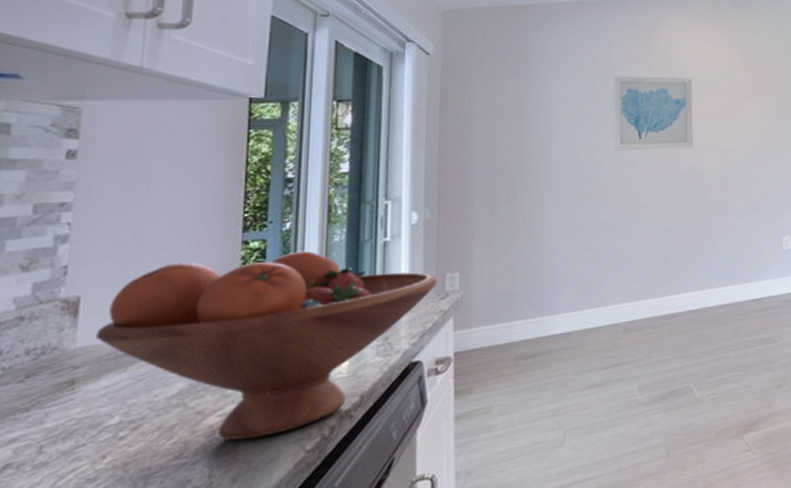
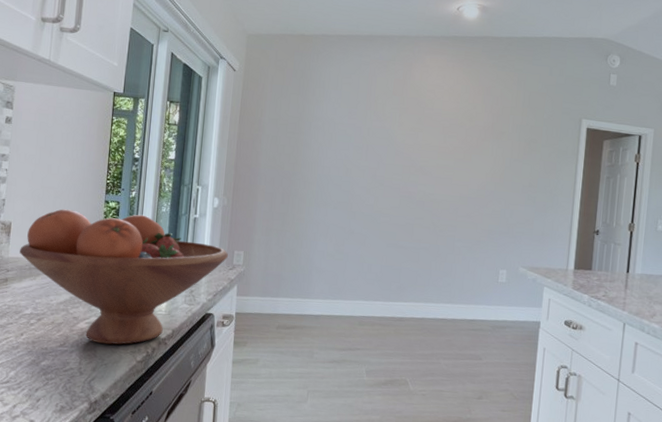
wall art: present [613,76,693,151] -> none [367,106,438,178]

